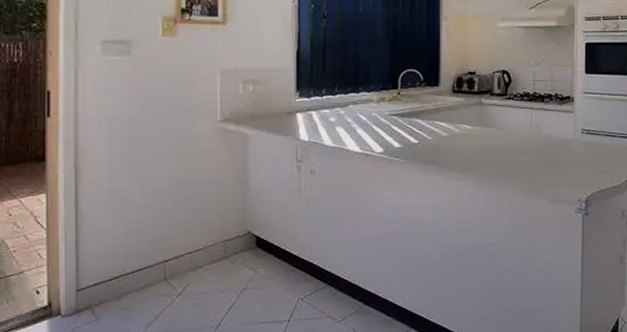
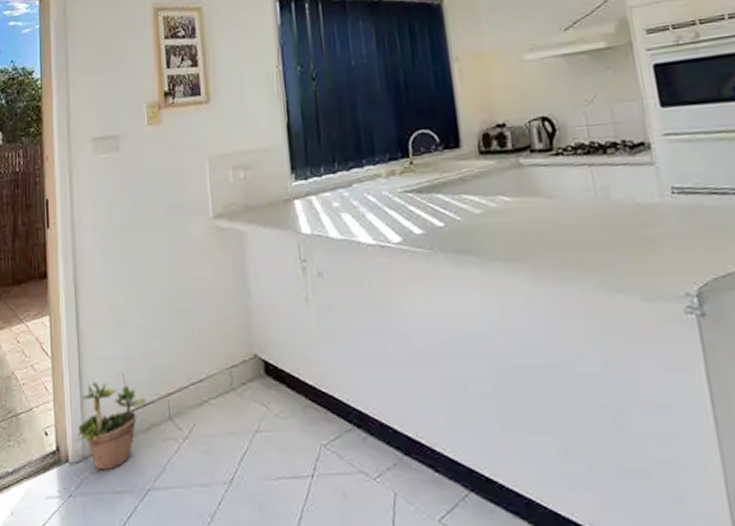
potted plant: none [68,242,143,321] -> present [75,372,146,471]

